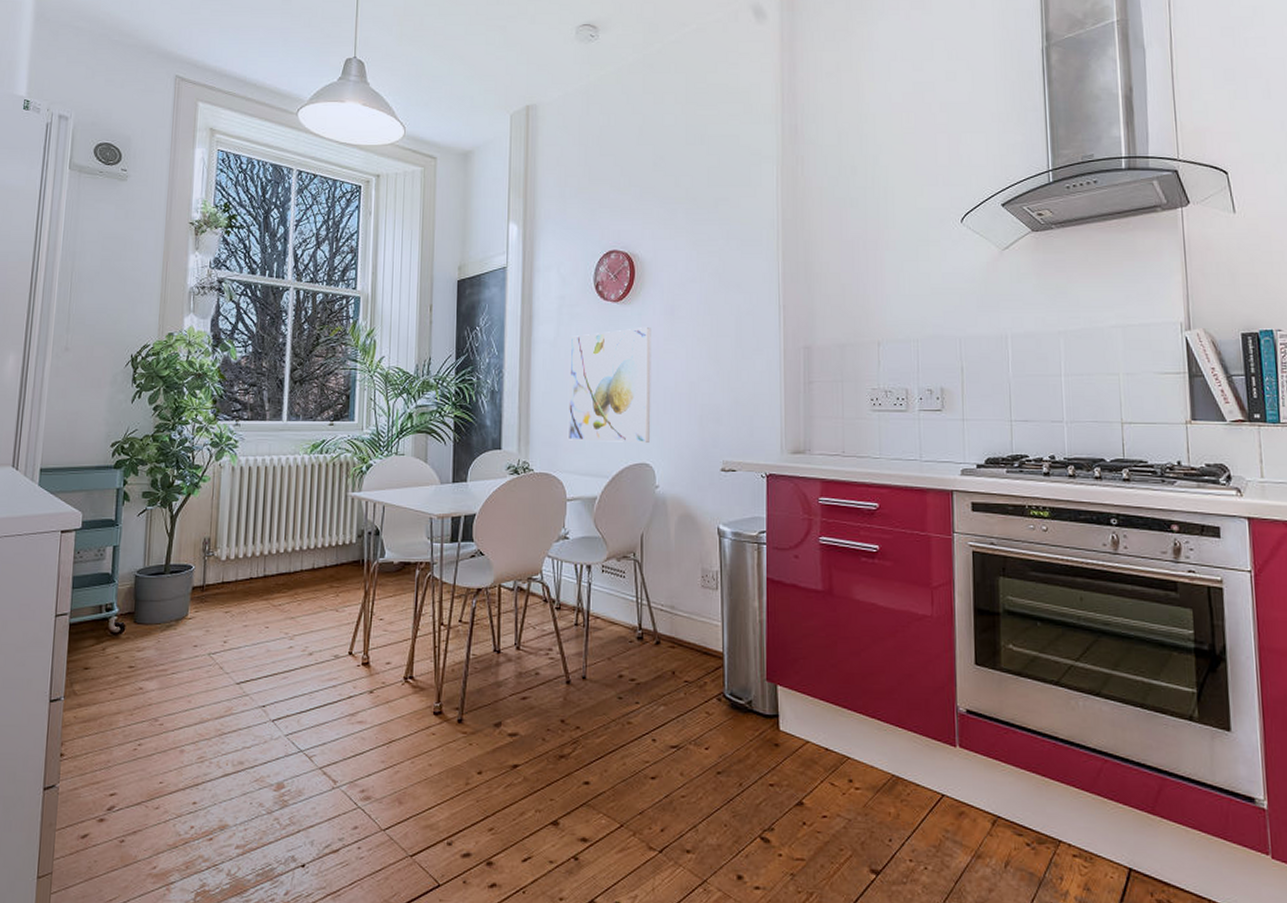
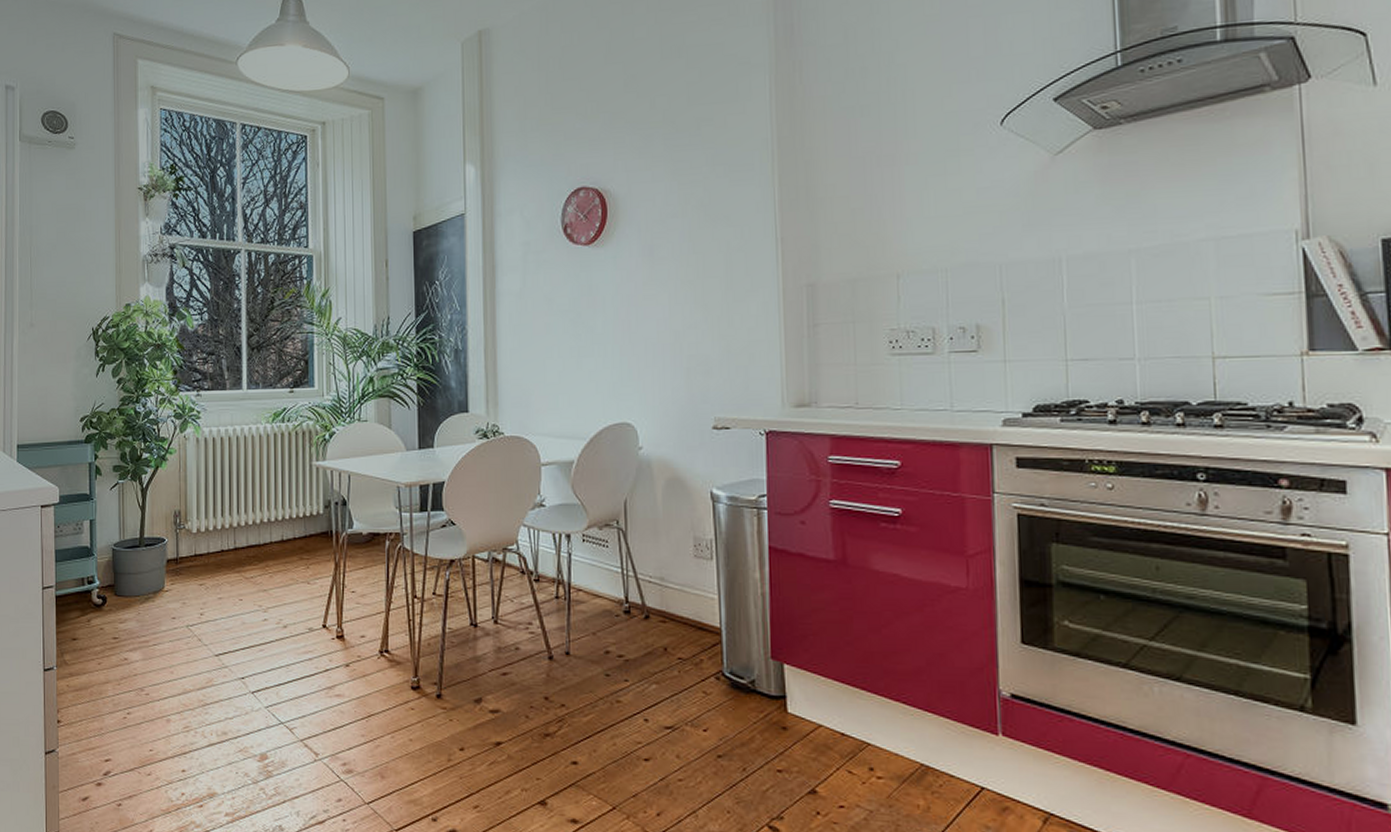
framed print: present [567,328,651,442] -> none [538,272,632,401]

